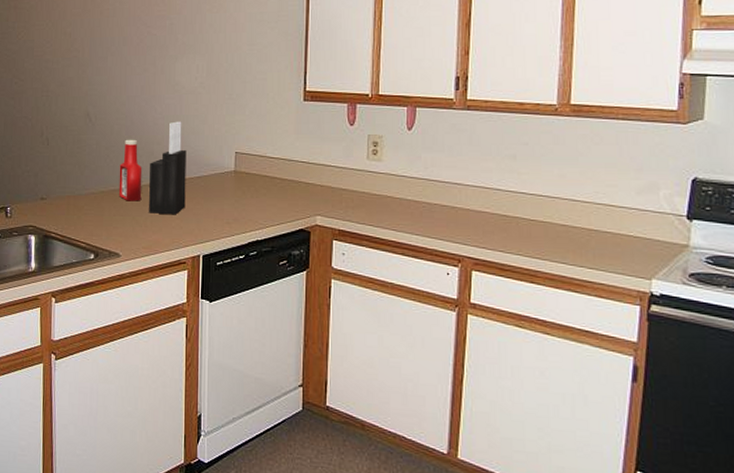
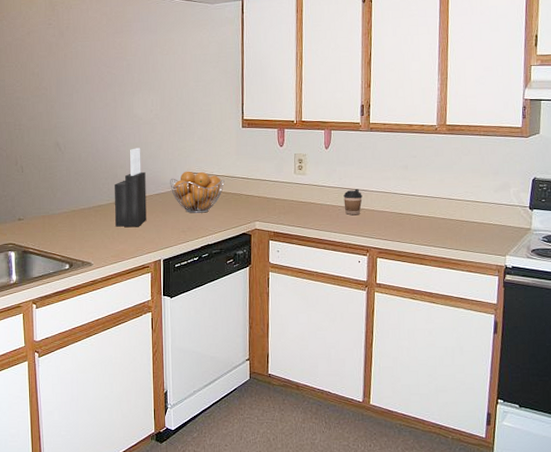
ketchup bottle: present [118,139,143,201] -> none [88,164,109,218]
fruit basket: none [214,151,280,202] -> present [170,171,225,213]
coffee cup: none [429,181,455,215] -> present [343,189,363,216]

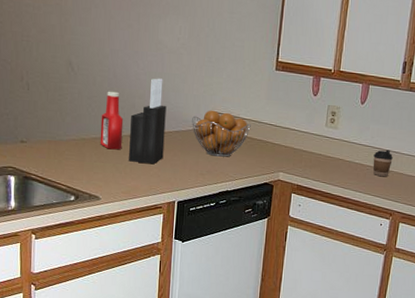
ketchup bottle: none [88,164,109,218] -> present [100,91,124,150]

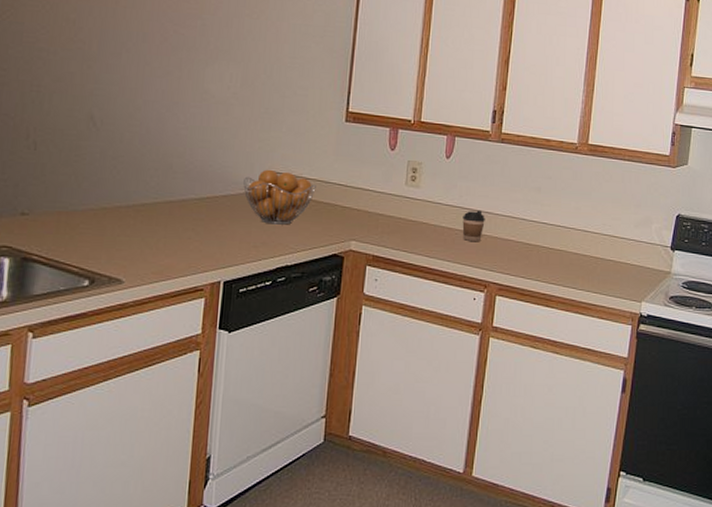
ketchup bottle: present [100,91,124,150] -> none [125,149,158,221]
knife block: present [129,78,167,165] -> none [162,133,212,237]

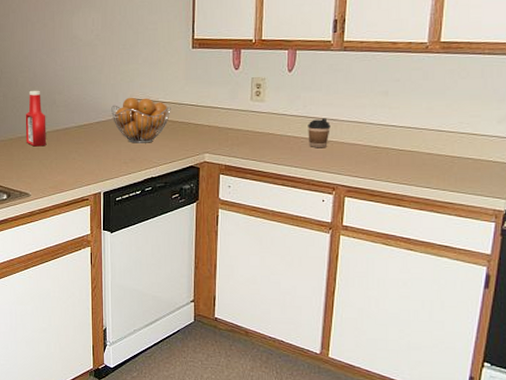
ketchup bottle: none [125,149,158,221] -> present [25,90,47,147]

